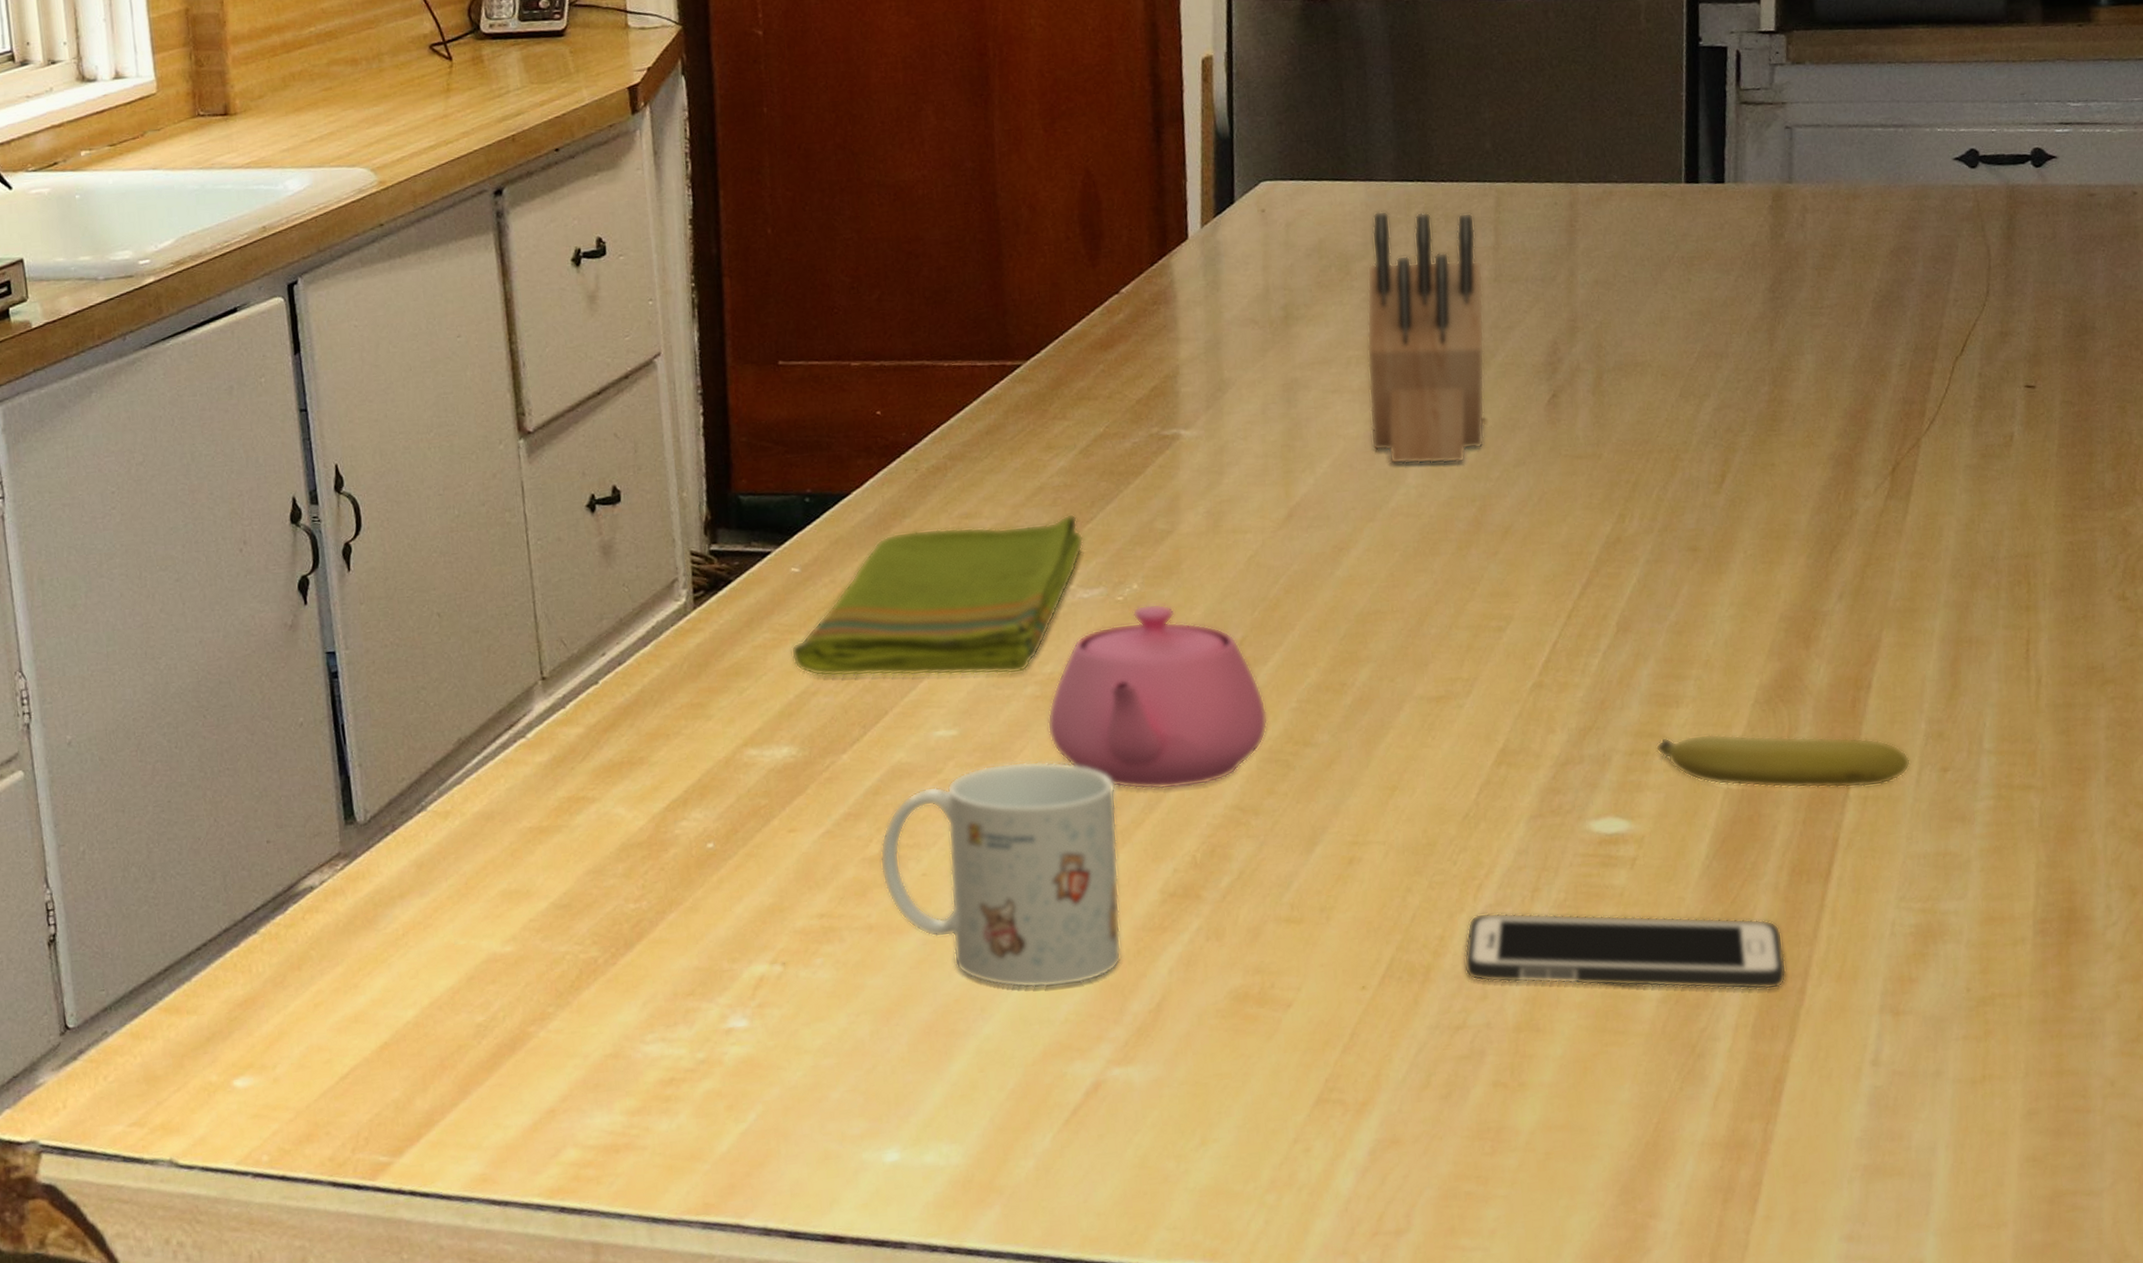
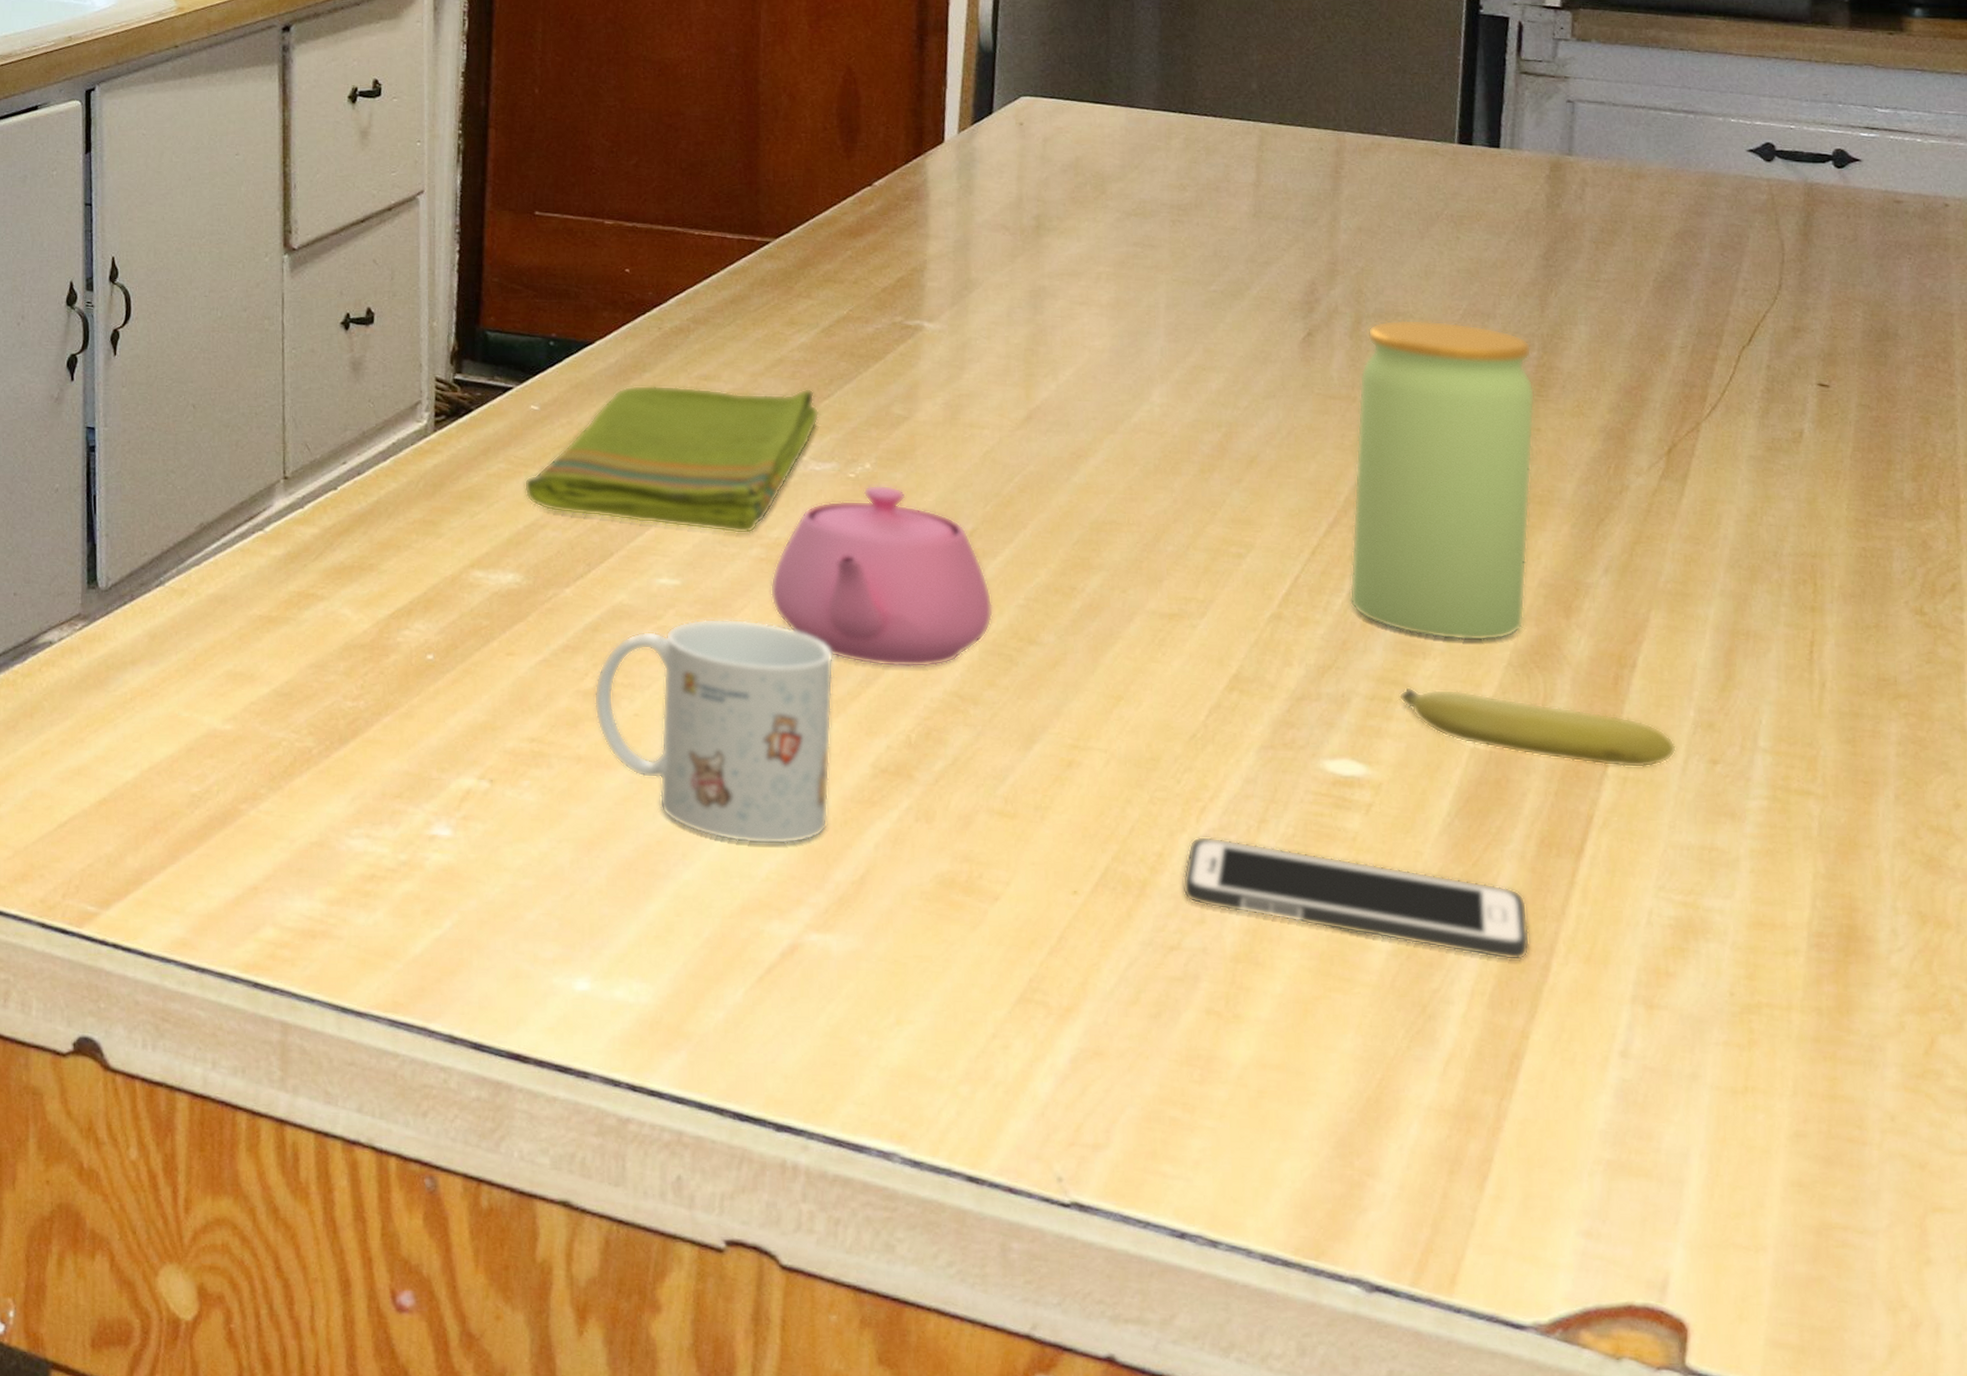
knife block: present [1366,210,1485,465] -> none [1116,137,1242,388]
jar: none [1603,366,1769,686] -> present [1349,319,1536,641]

